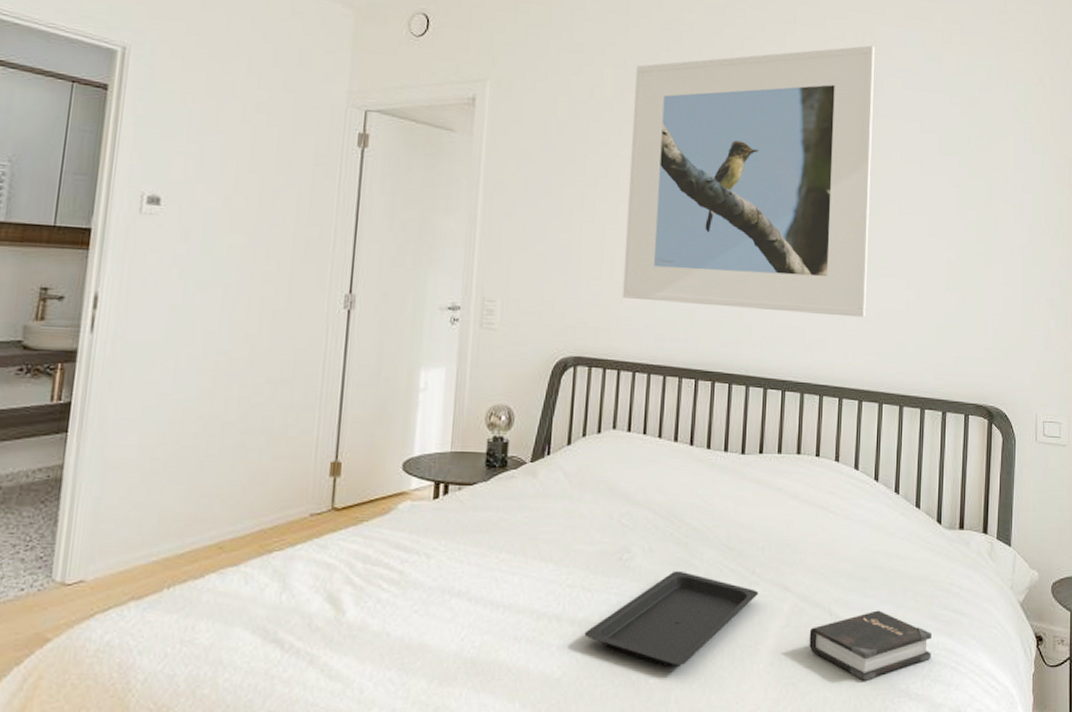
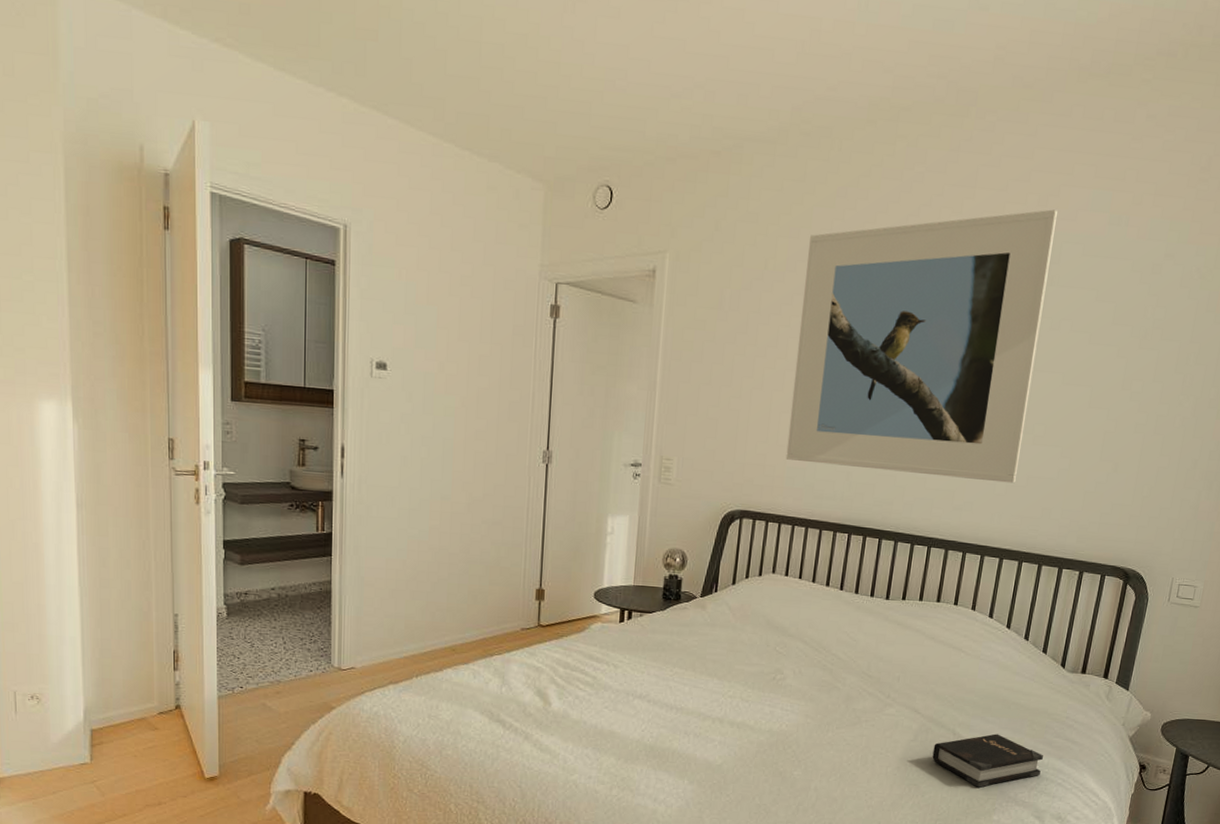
serving tray: present [584,570,759,667] -> none [742,690,892,764]

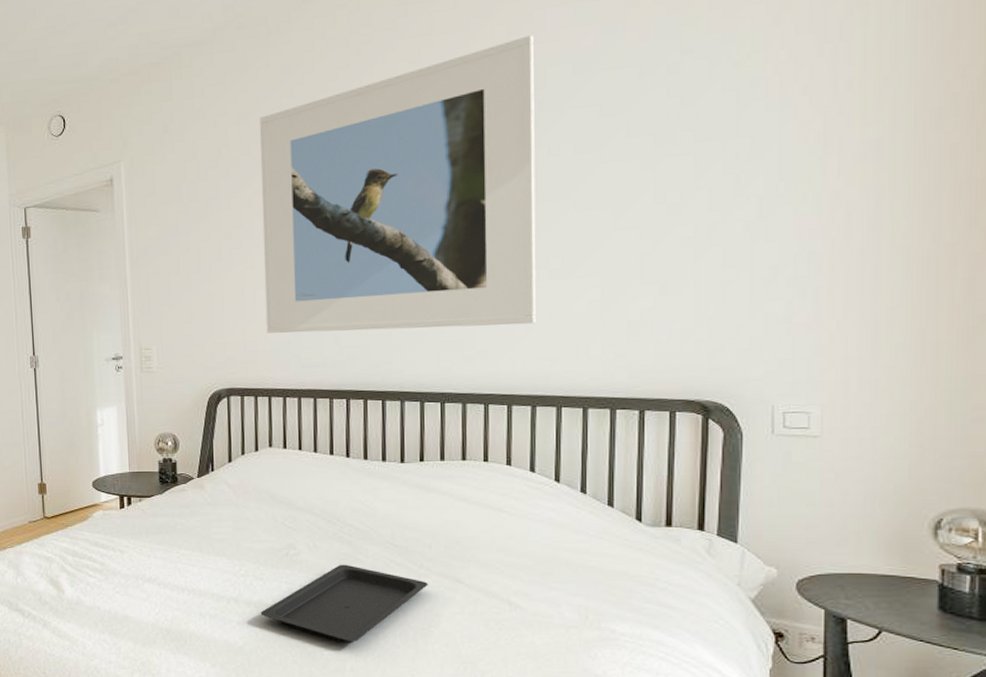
serving tray: none [742,690,892,764] -> present [260,564,428,642]
hardback book: present [932,734,1043,788] -> none [486,602,633,664]

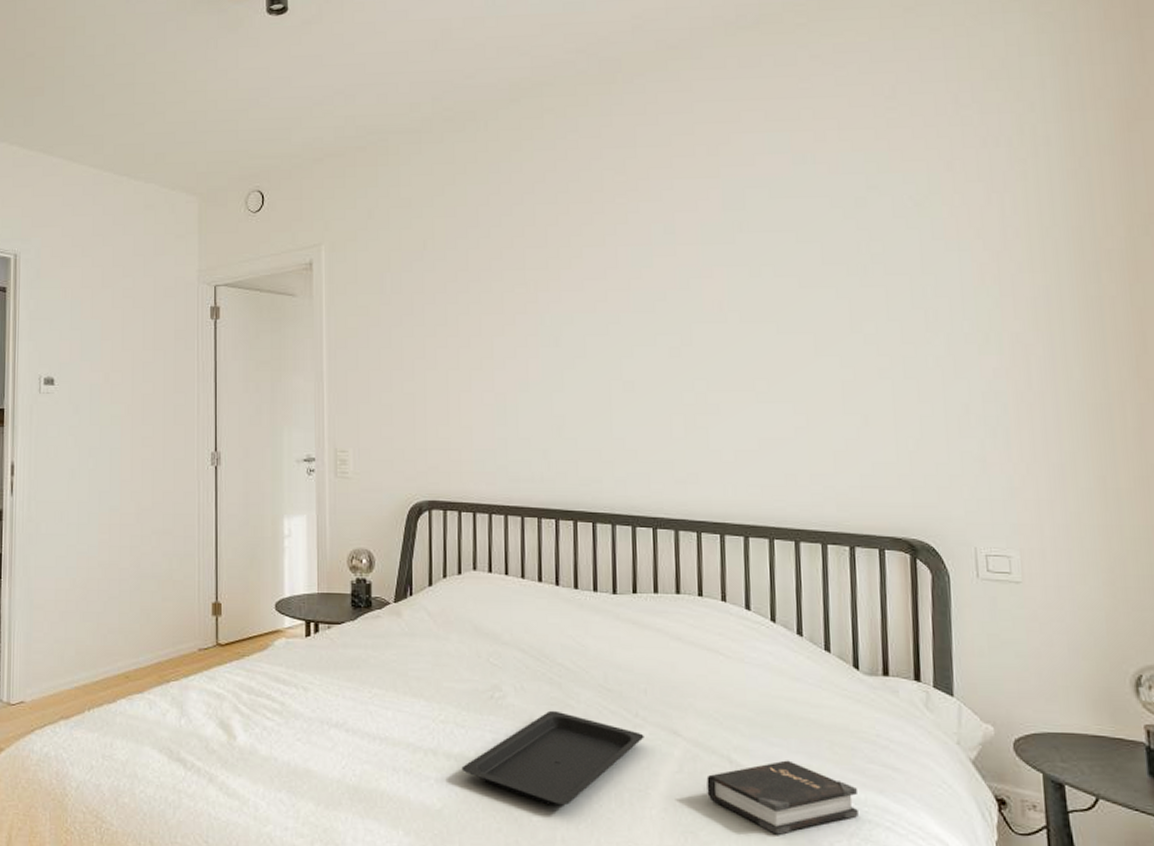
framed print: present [260,35,537,333] -> none [467,157,746,448]
hardback book: none [486,602,633,664] -> present [706,760,858,835]

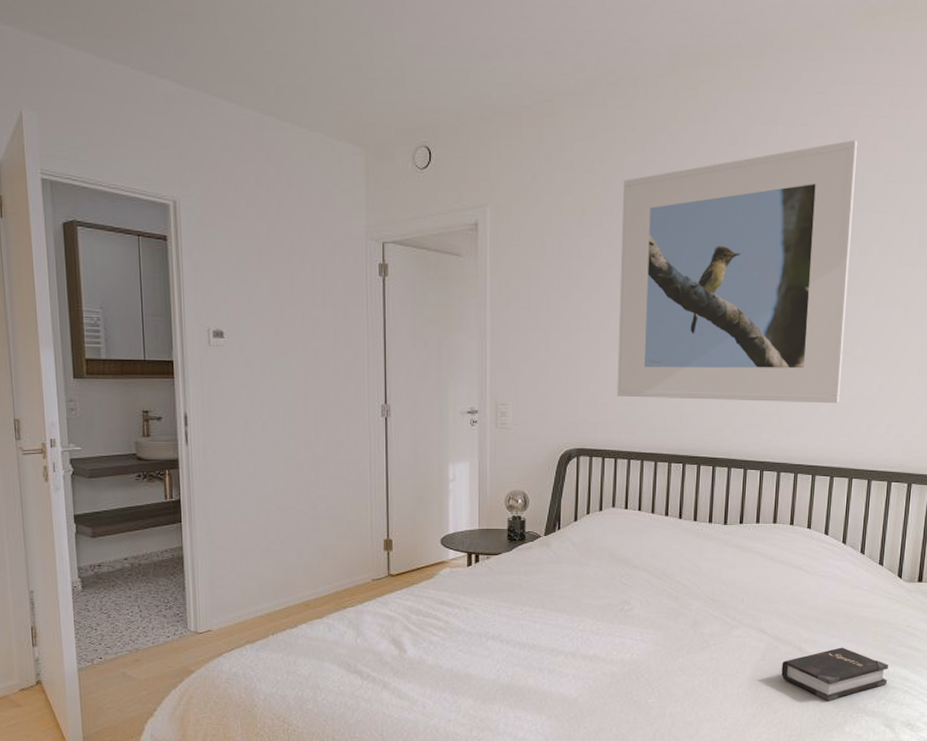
serving tray: present [461,710,644,806] -> none [594,618,739,690]
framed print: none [467,157,746,448] -> present [616,140,857,404]

